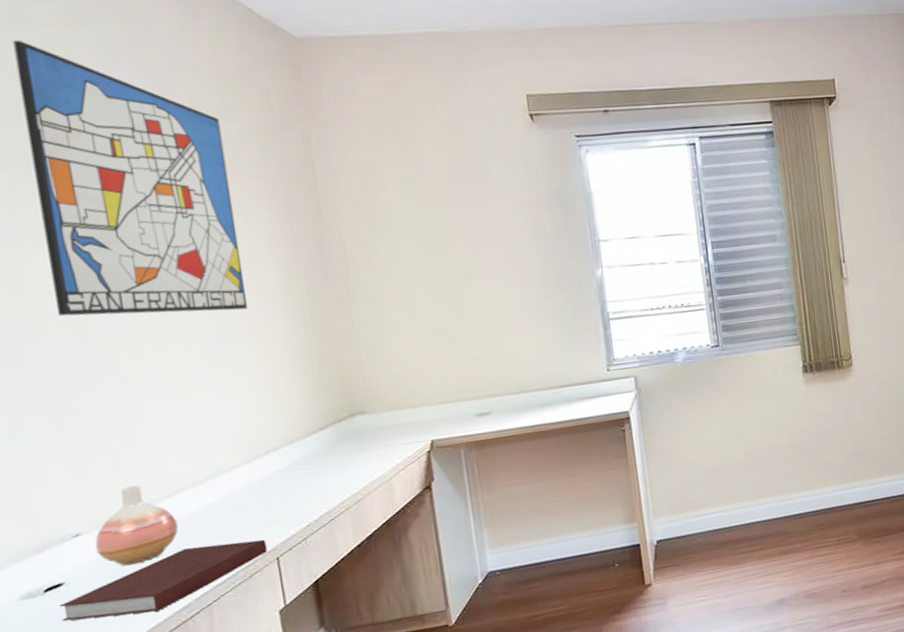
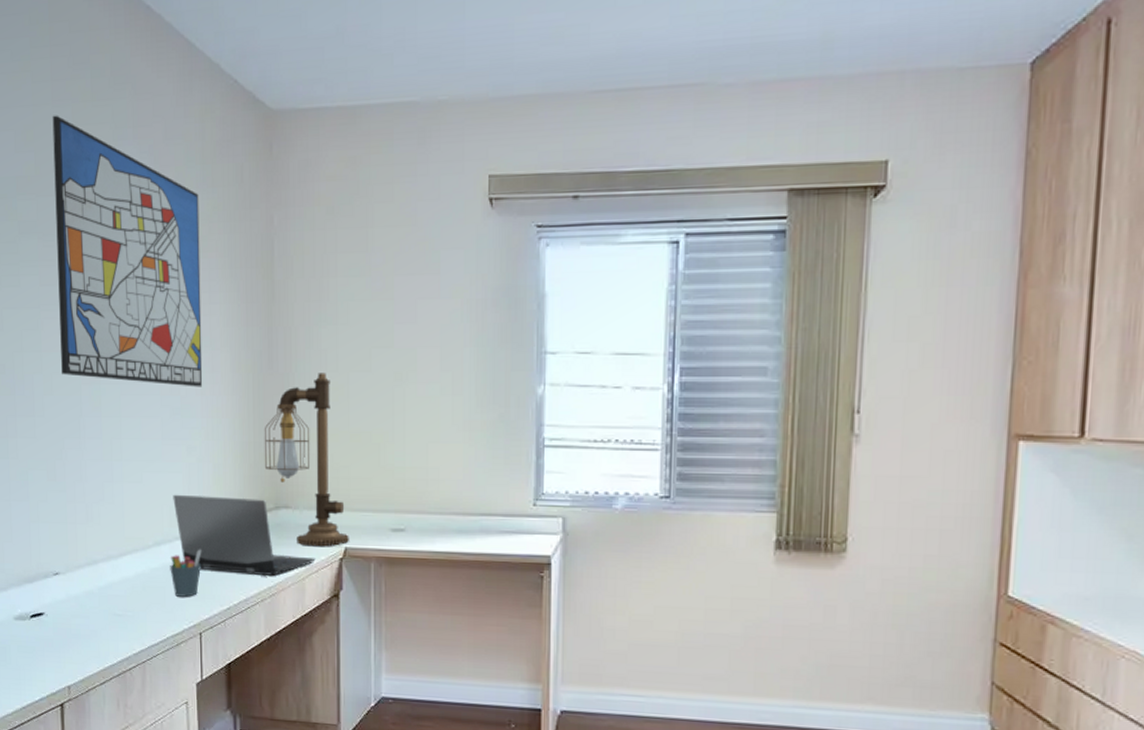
notebook: present [59,539,268,622] -> none [39,605,193,657]
vase: present [95,484,179,566] -> none [68,538,128,610]
laptop computer: none [225,409,401,493] -> present [173,494,316,576]
pen holder: none [230,472,270,527] -> present [170,549,202,597]
desk lamp: none [326,280,435,447] -> present [264,373,349,547]

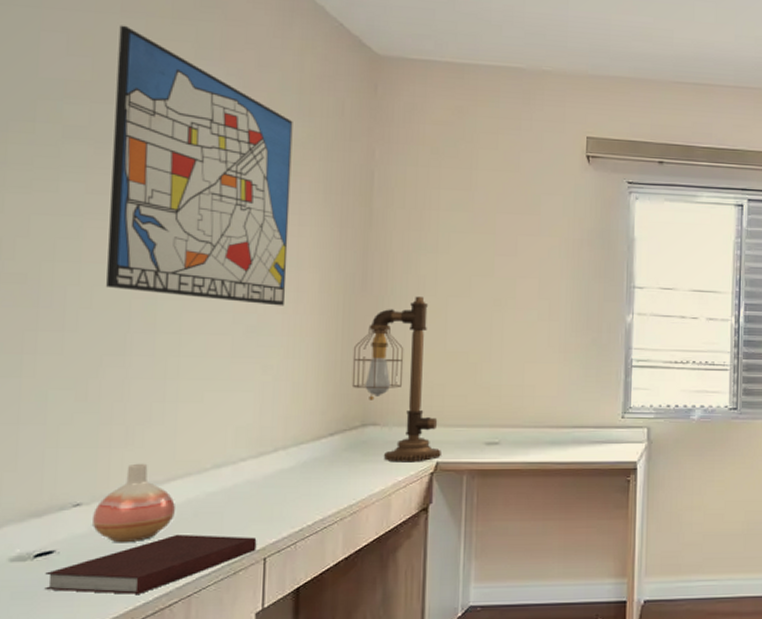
notebook: none [39,605,193,657] -> present [44,534,257,594]
vase: none [68,538,128,610] -> present [93,463,175,543]
pen holder: present [170,549,202,597] -> none [231,470,272,521]
laptop computer: present [173,494,316,576] -> none [240,413,404,494]

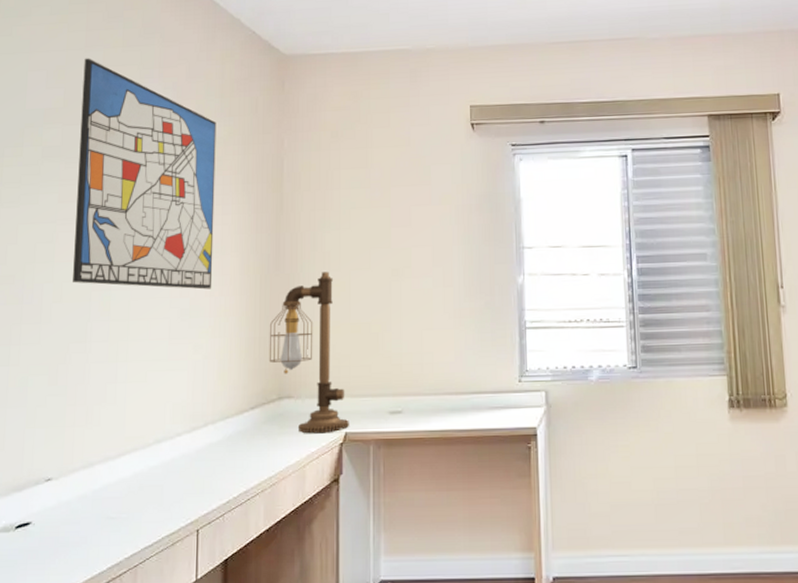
notebook: present [44,534,257,594] -> none [23,506,191,564]
vase: present [93,463,175,543] -> none [60,440,124,515]

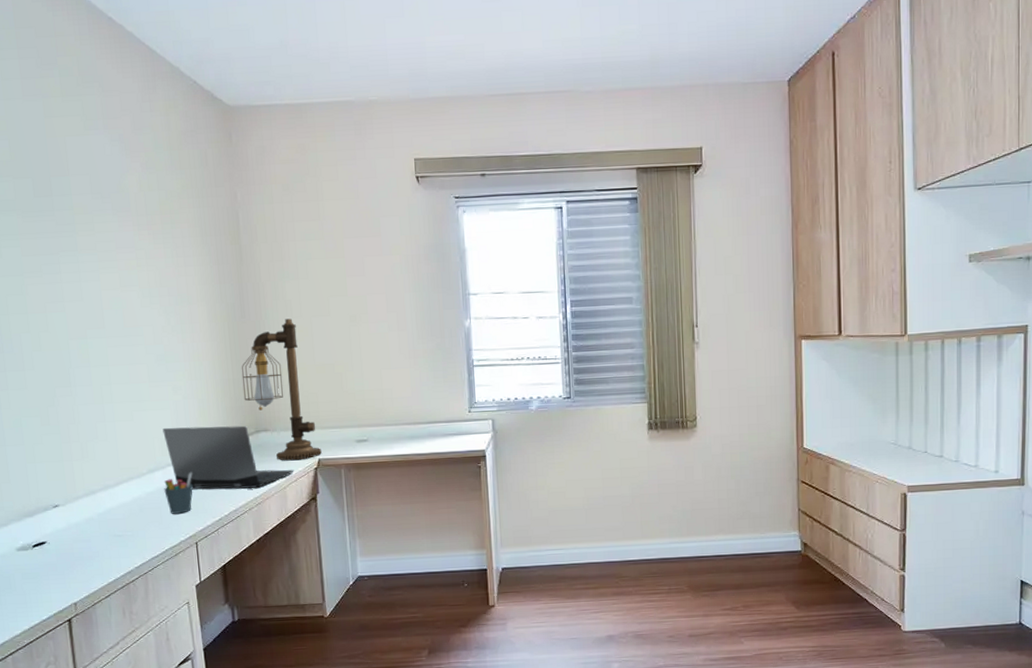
wall art: present [73,58,217,290] -> none [24,108,183,337]
pen holder: none [169,444,203,494] -> present [164,472,193,514]
laptop computer: none [176,391,317,466] -> present [162,425,294,489]

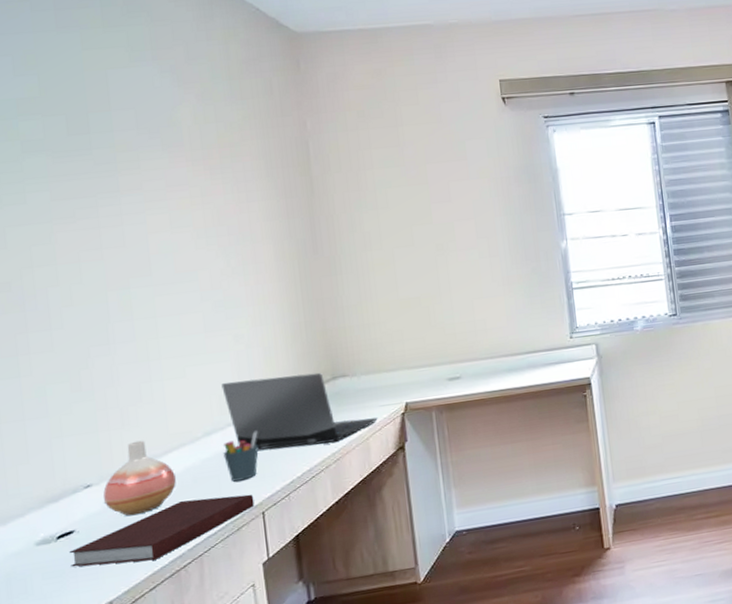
notebook: none [42,525,189,573] -> present [69,494,255,568]
vase: none [68,471,126,534] -> present [103,440,176,516]
desk lamp: present [241,318,322,461] -> none [314,251,409,408]

